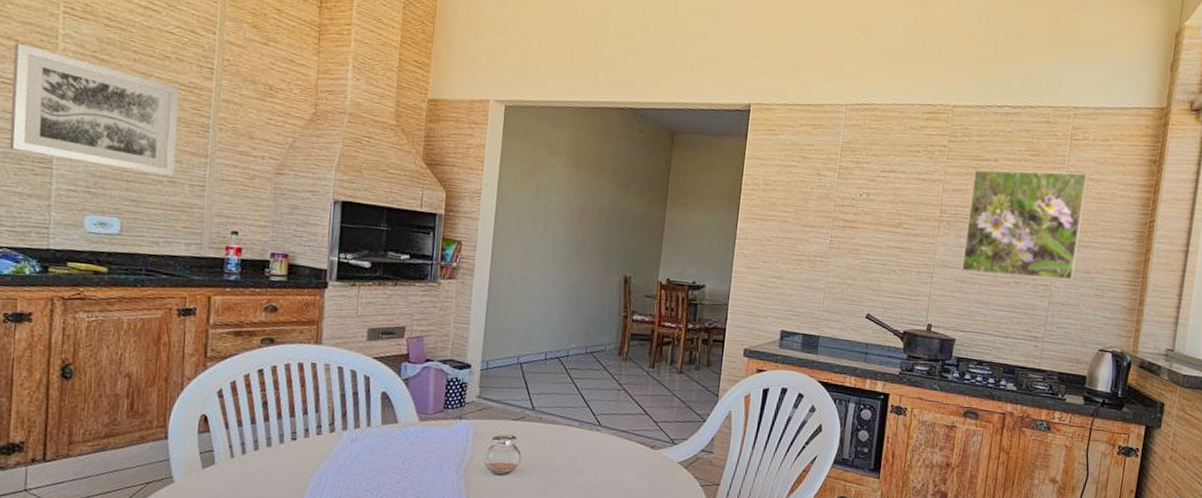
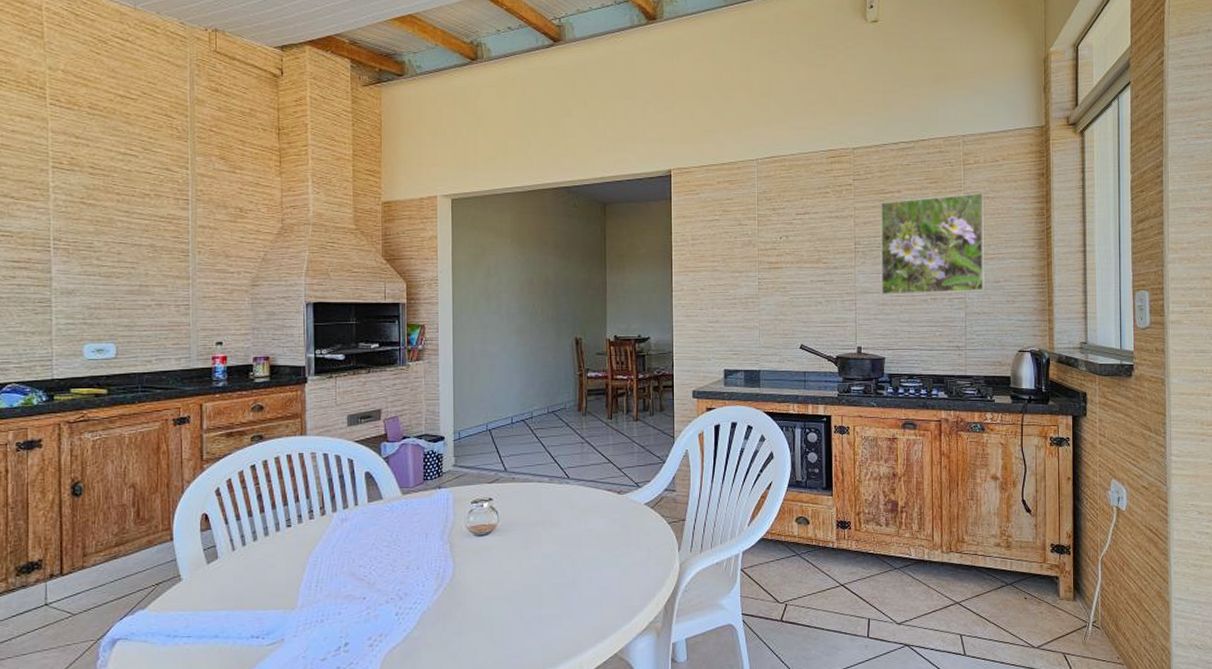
wall art: present [9,42,180,176] -> none [11,199,161,300]

